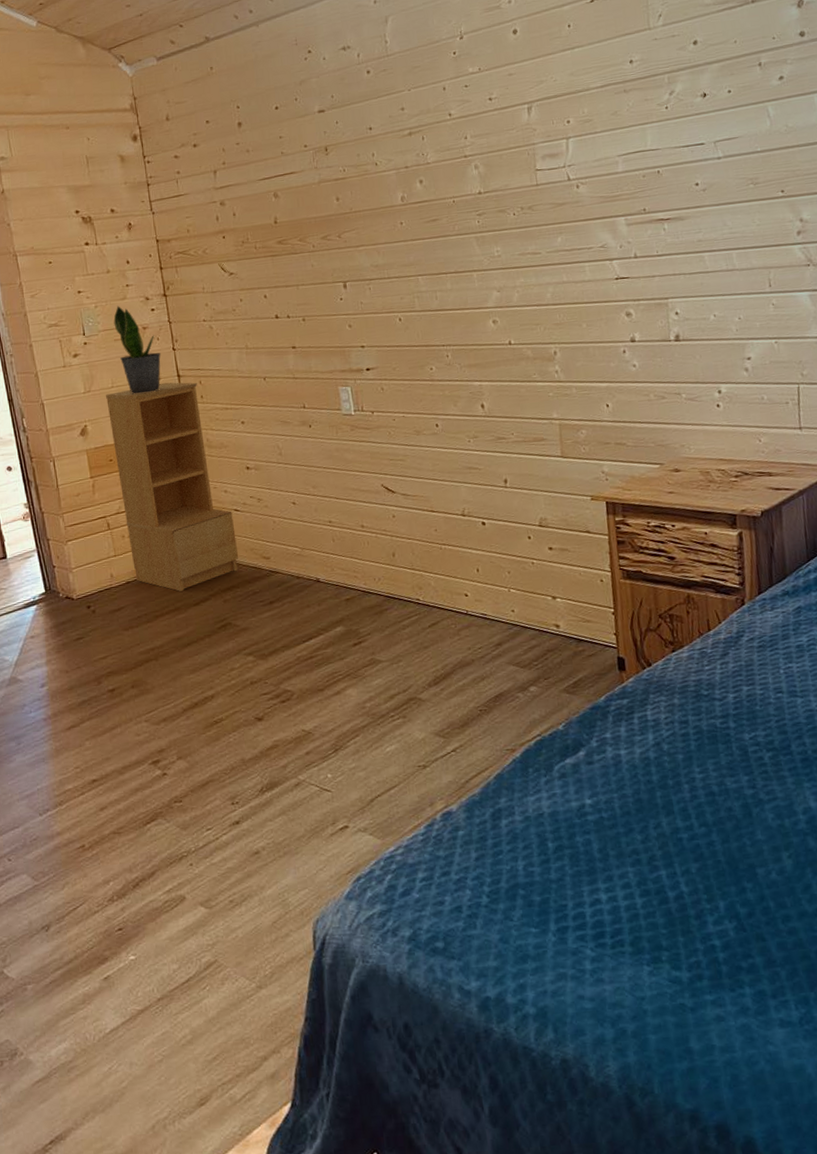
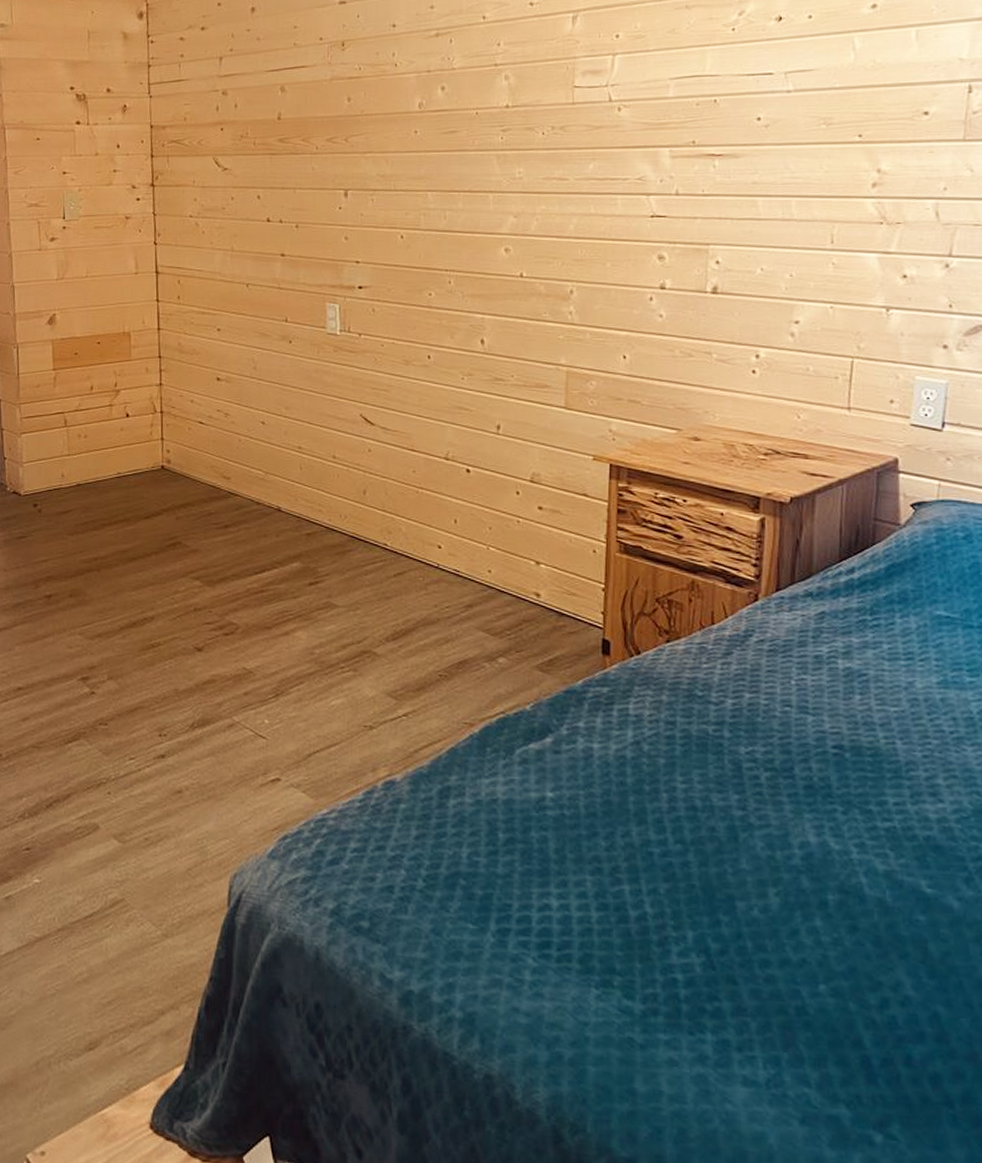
bookshelf: present [105,382,239,592] -> none [78,277,198,501]
potted plant: present [113,305,161,395] -> none [96,191,141,287]

